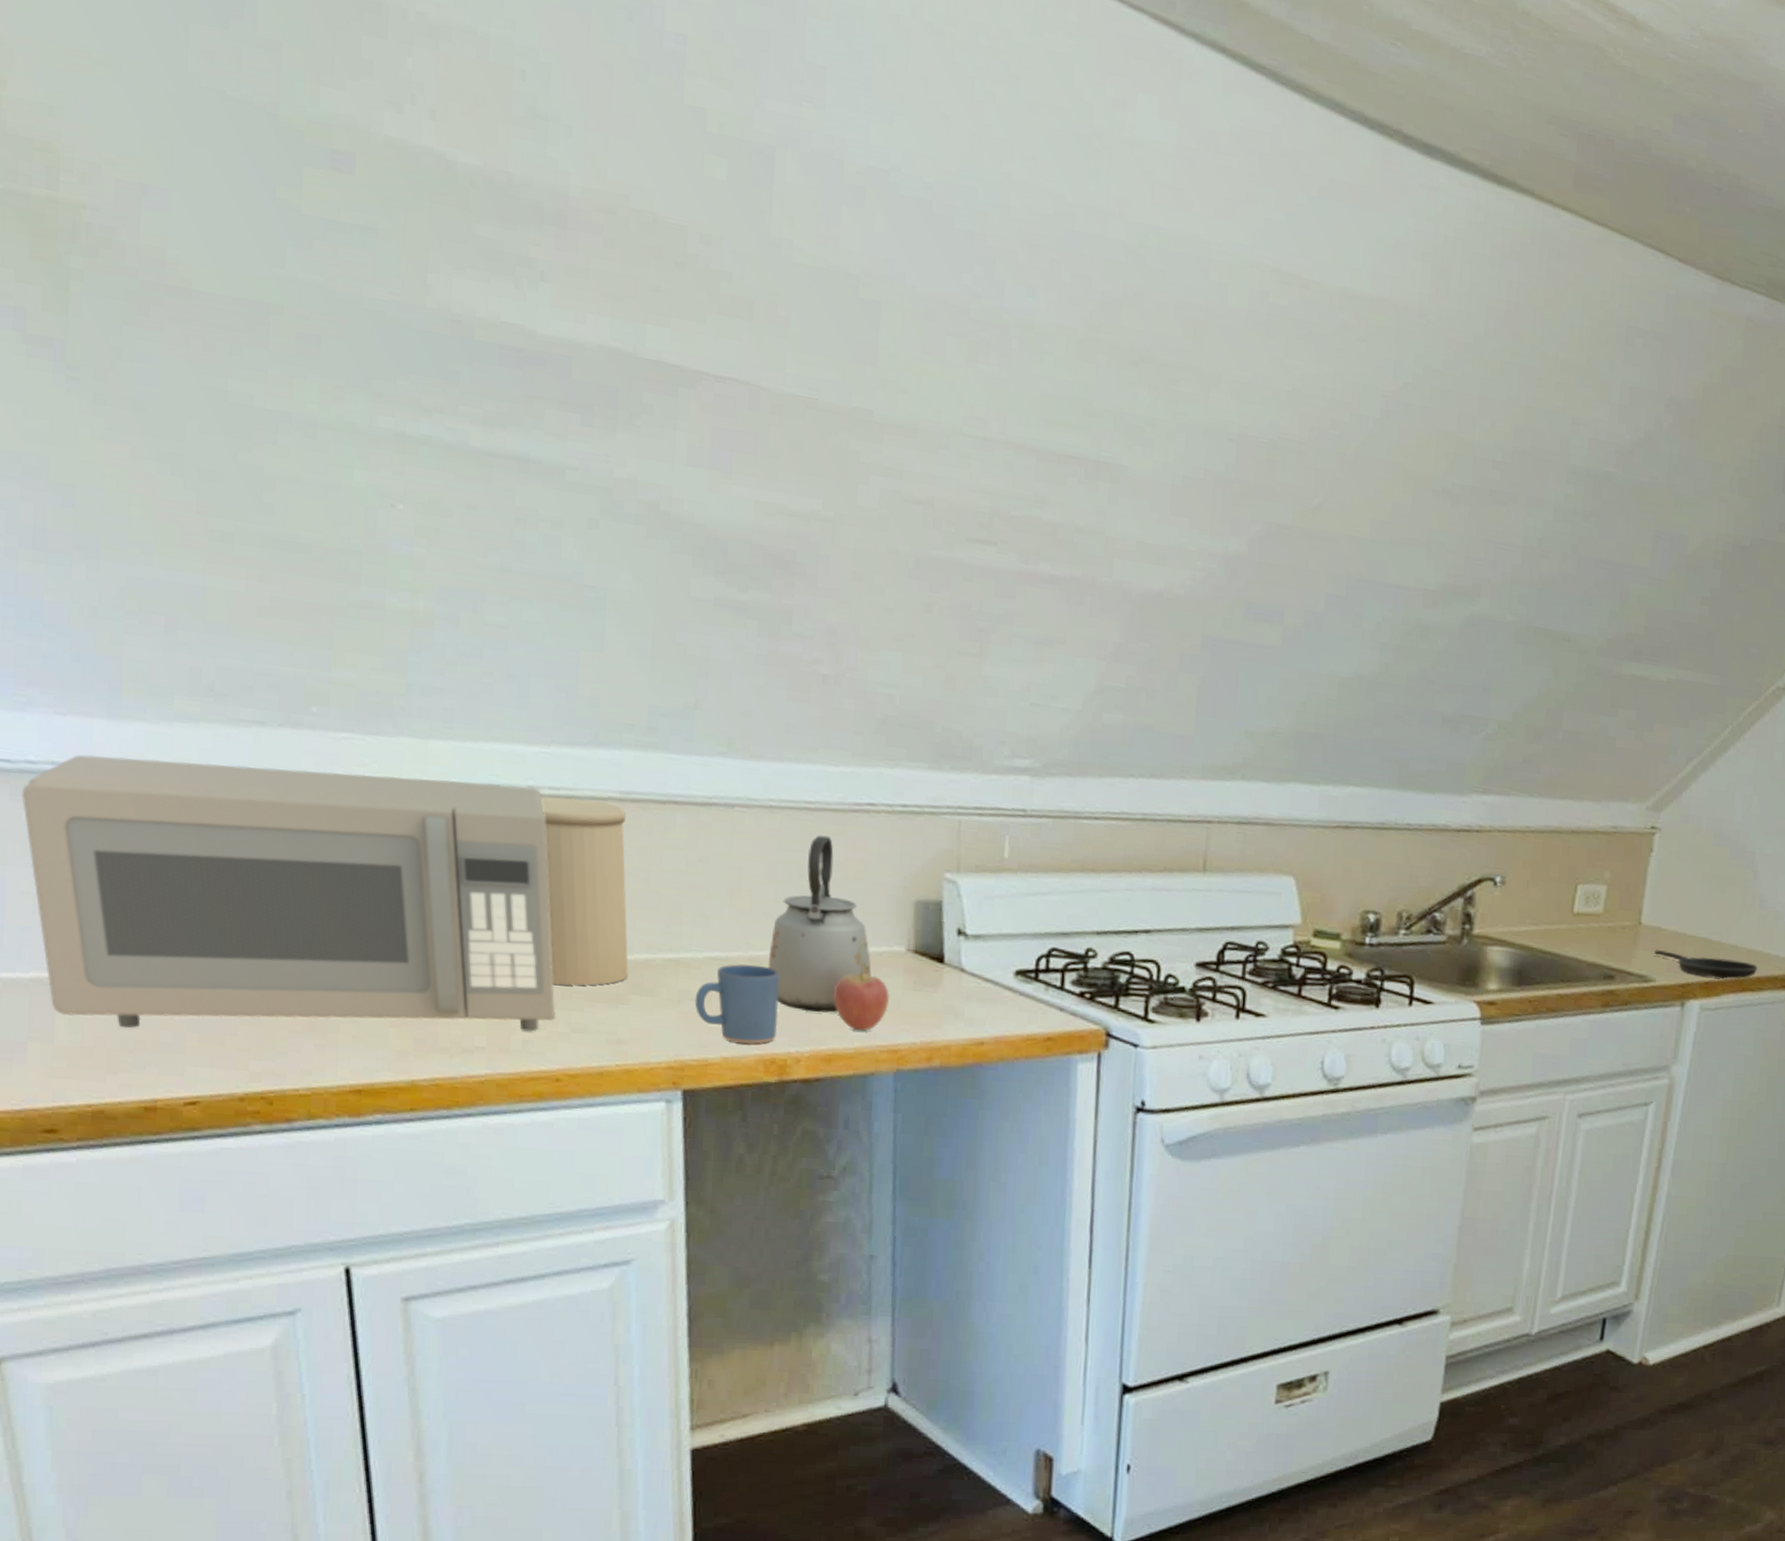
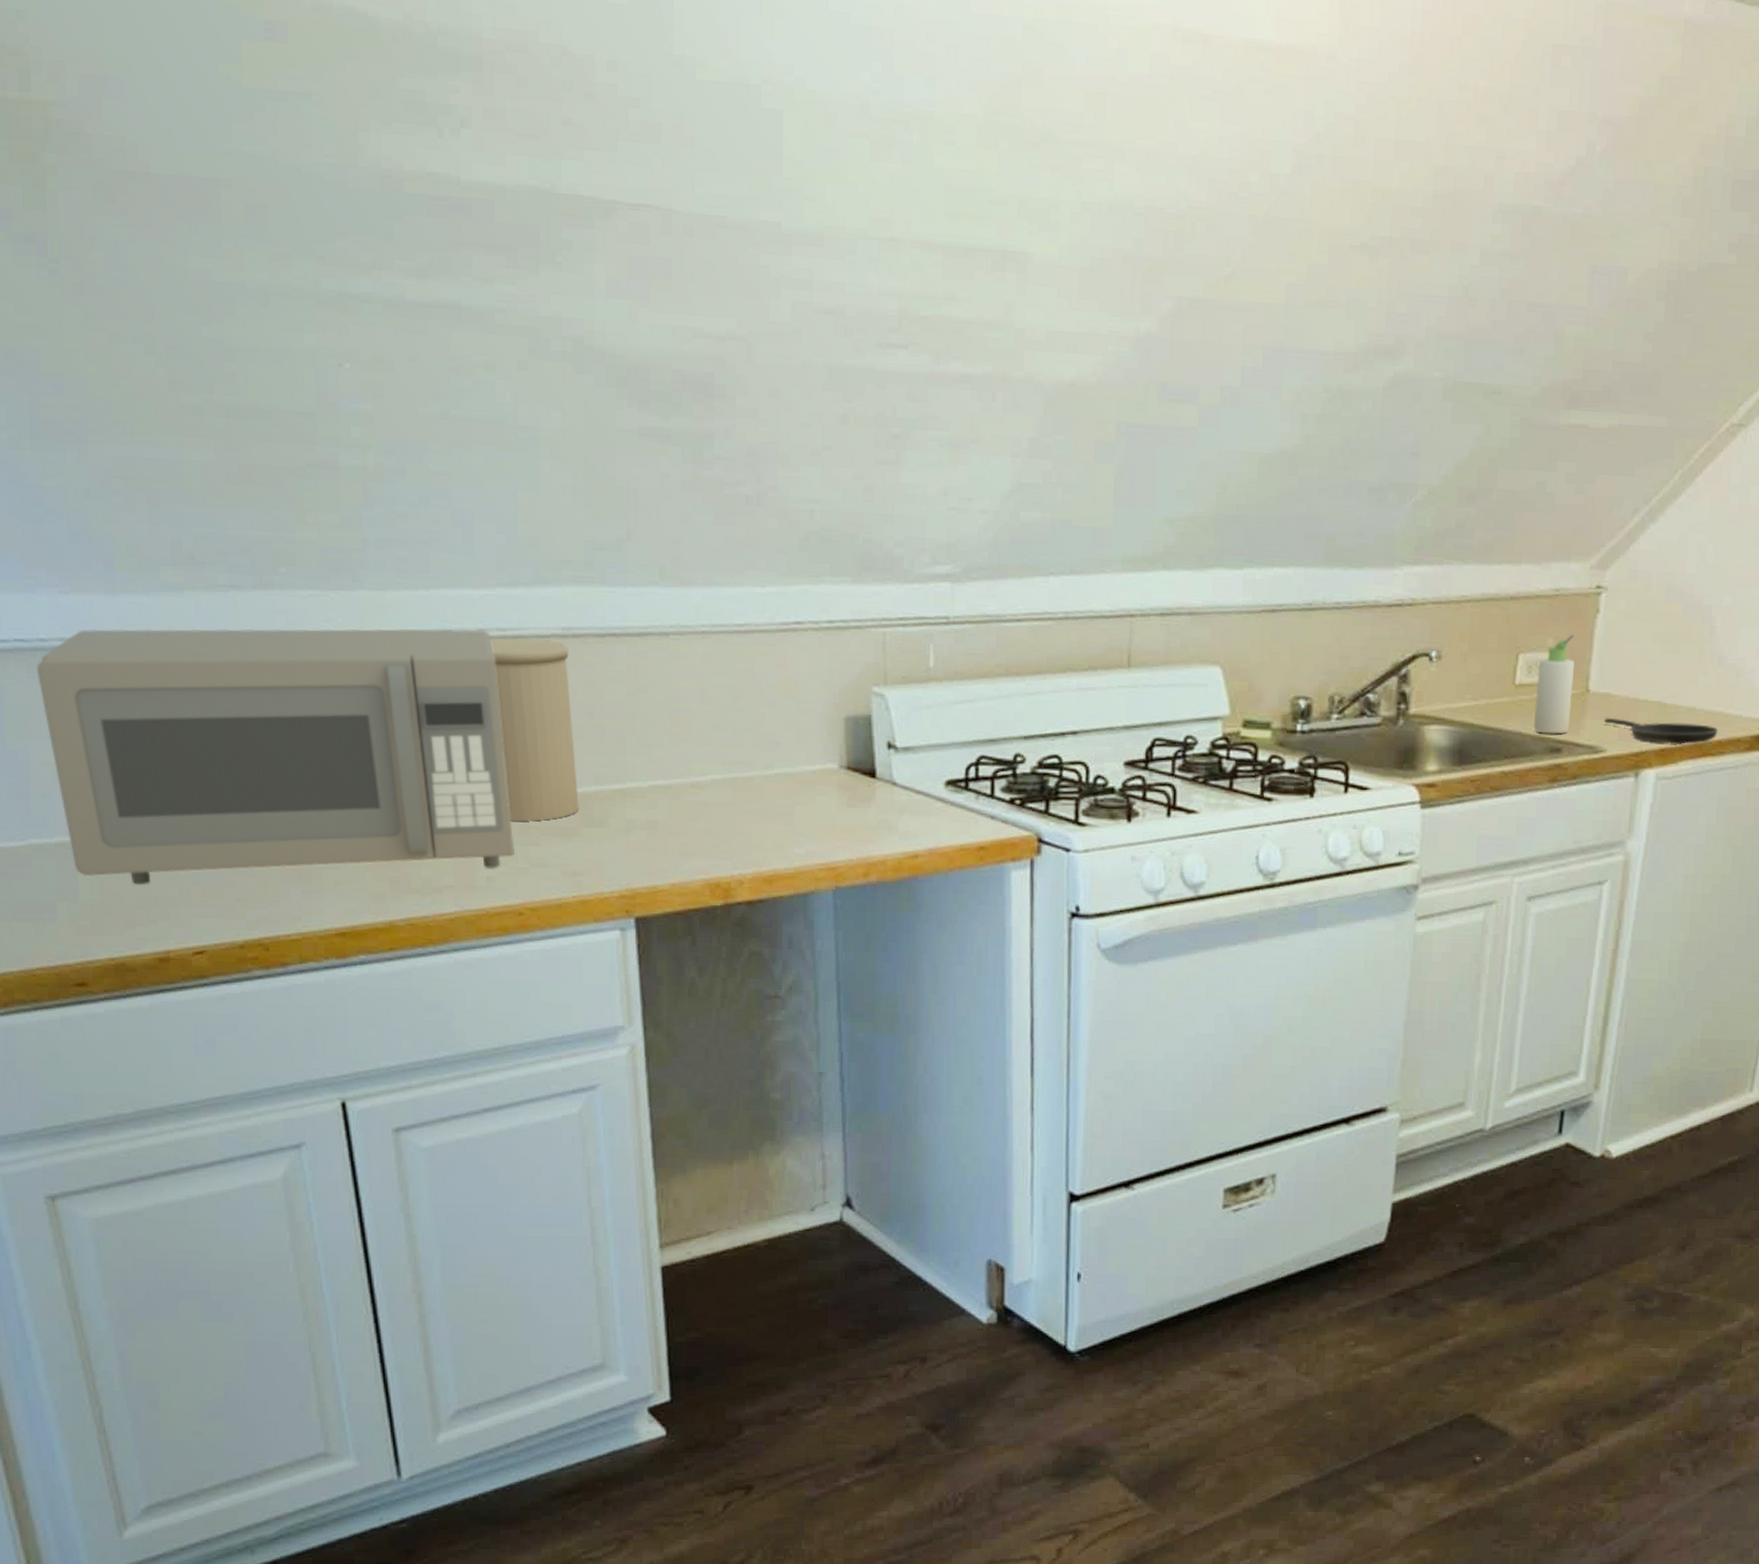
mug: present [694,964,780,1044] -> none [642,790,721,869]
kettle: present [768,835,872,1013] -> none [708,657,807,834]
fruit: present [833,962,890,1031] -> none [771,782,826,850]
bottle: none [1589,869,1630,962] -> present [1534,634,1575,734]

